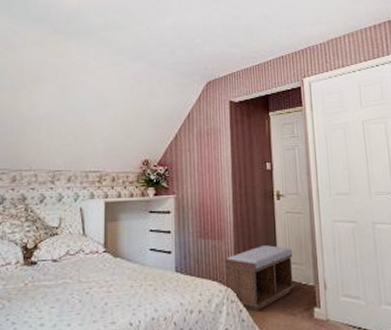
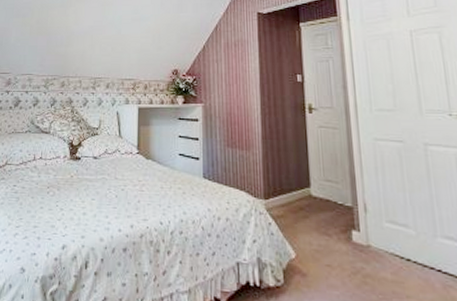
bench: present [224,245,295,312] -> none [252,159,330,227]

